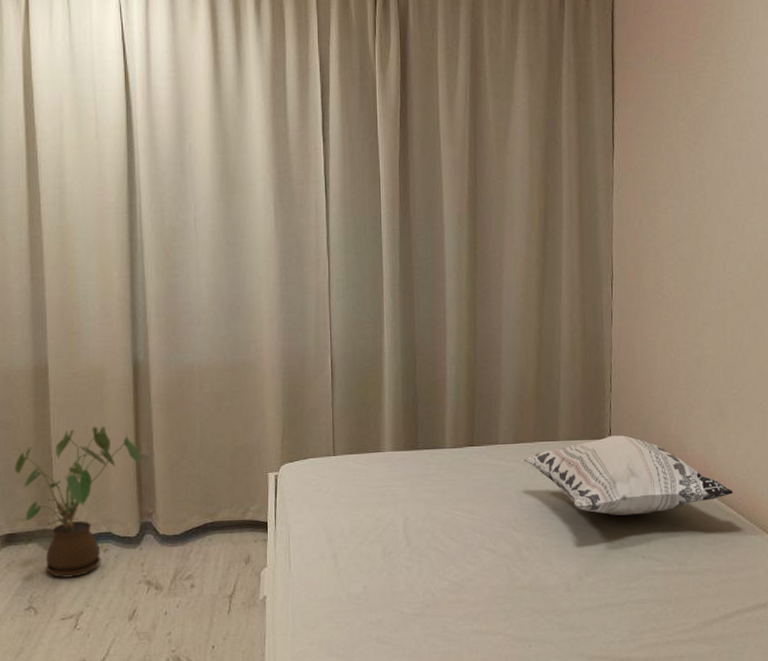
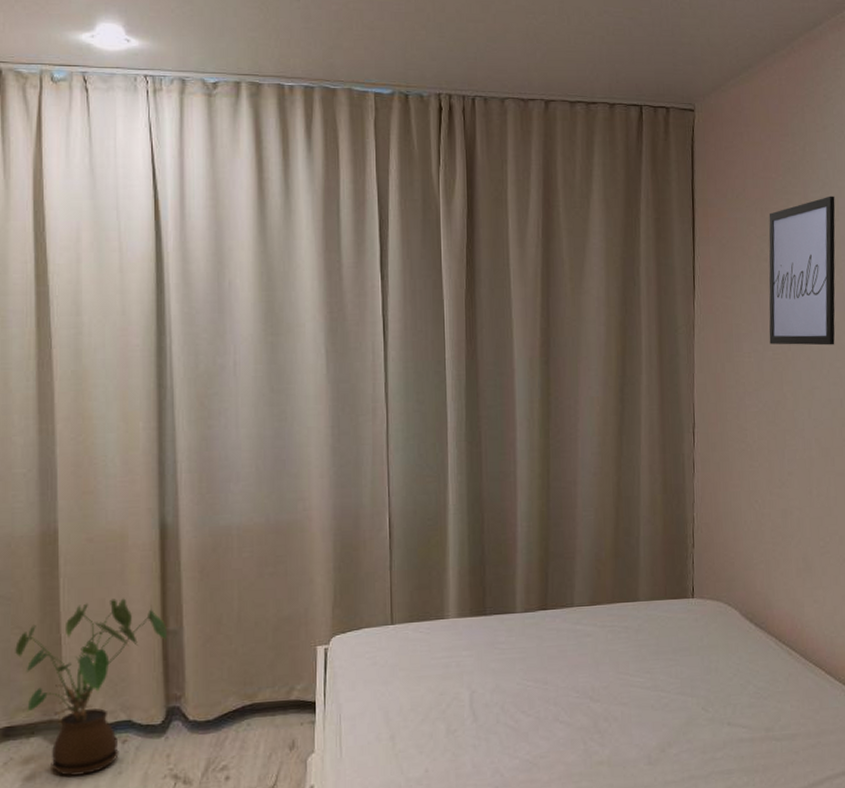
decorative pillow: present [524,435,733,516] -> none [601,593,821,681]
wall art: none [685,56,753,201] -> present [769,196,835,346]

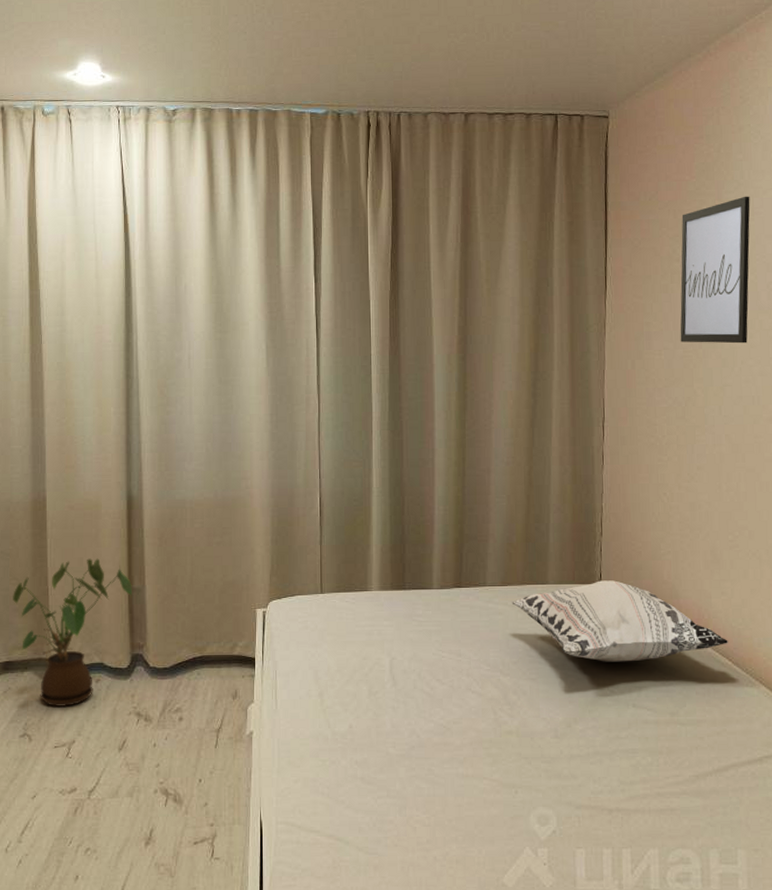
decorative pillow: none [601,593,821,681] -> present [512,580,728,662]

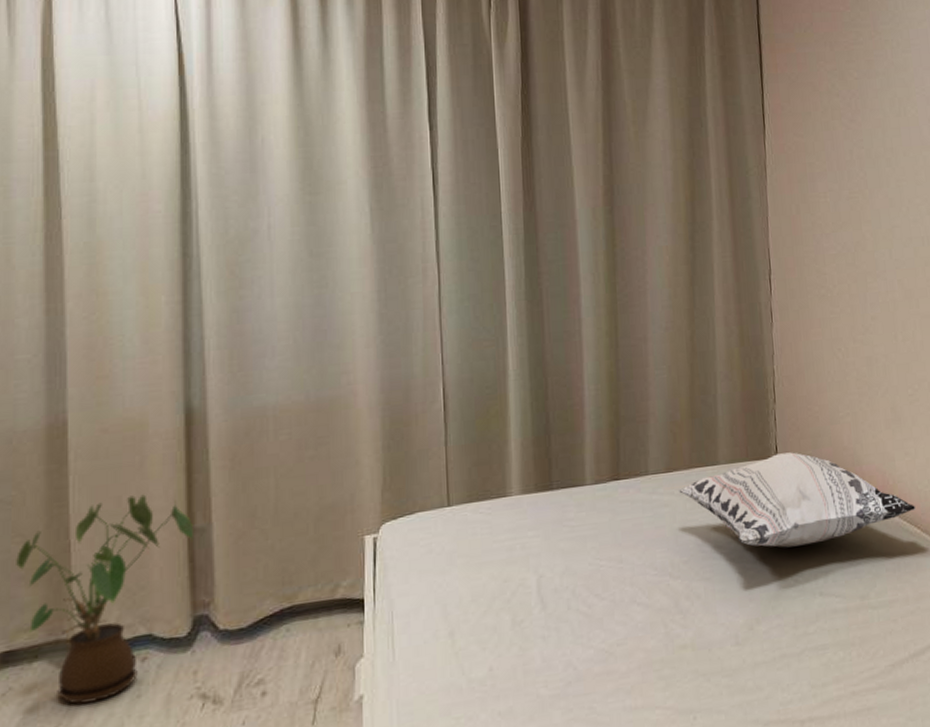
wall art: present [680,196,750,344] -> none [838,27,913,183]

